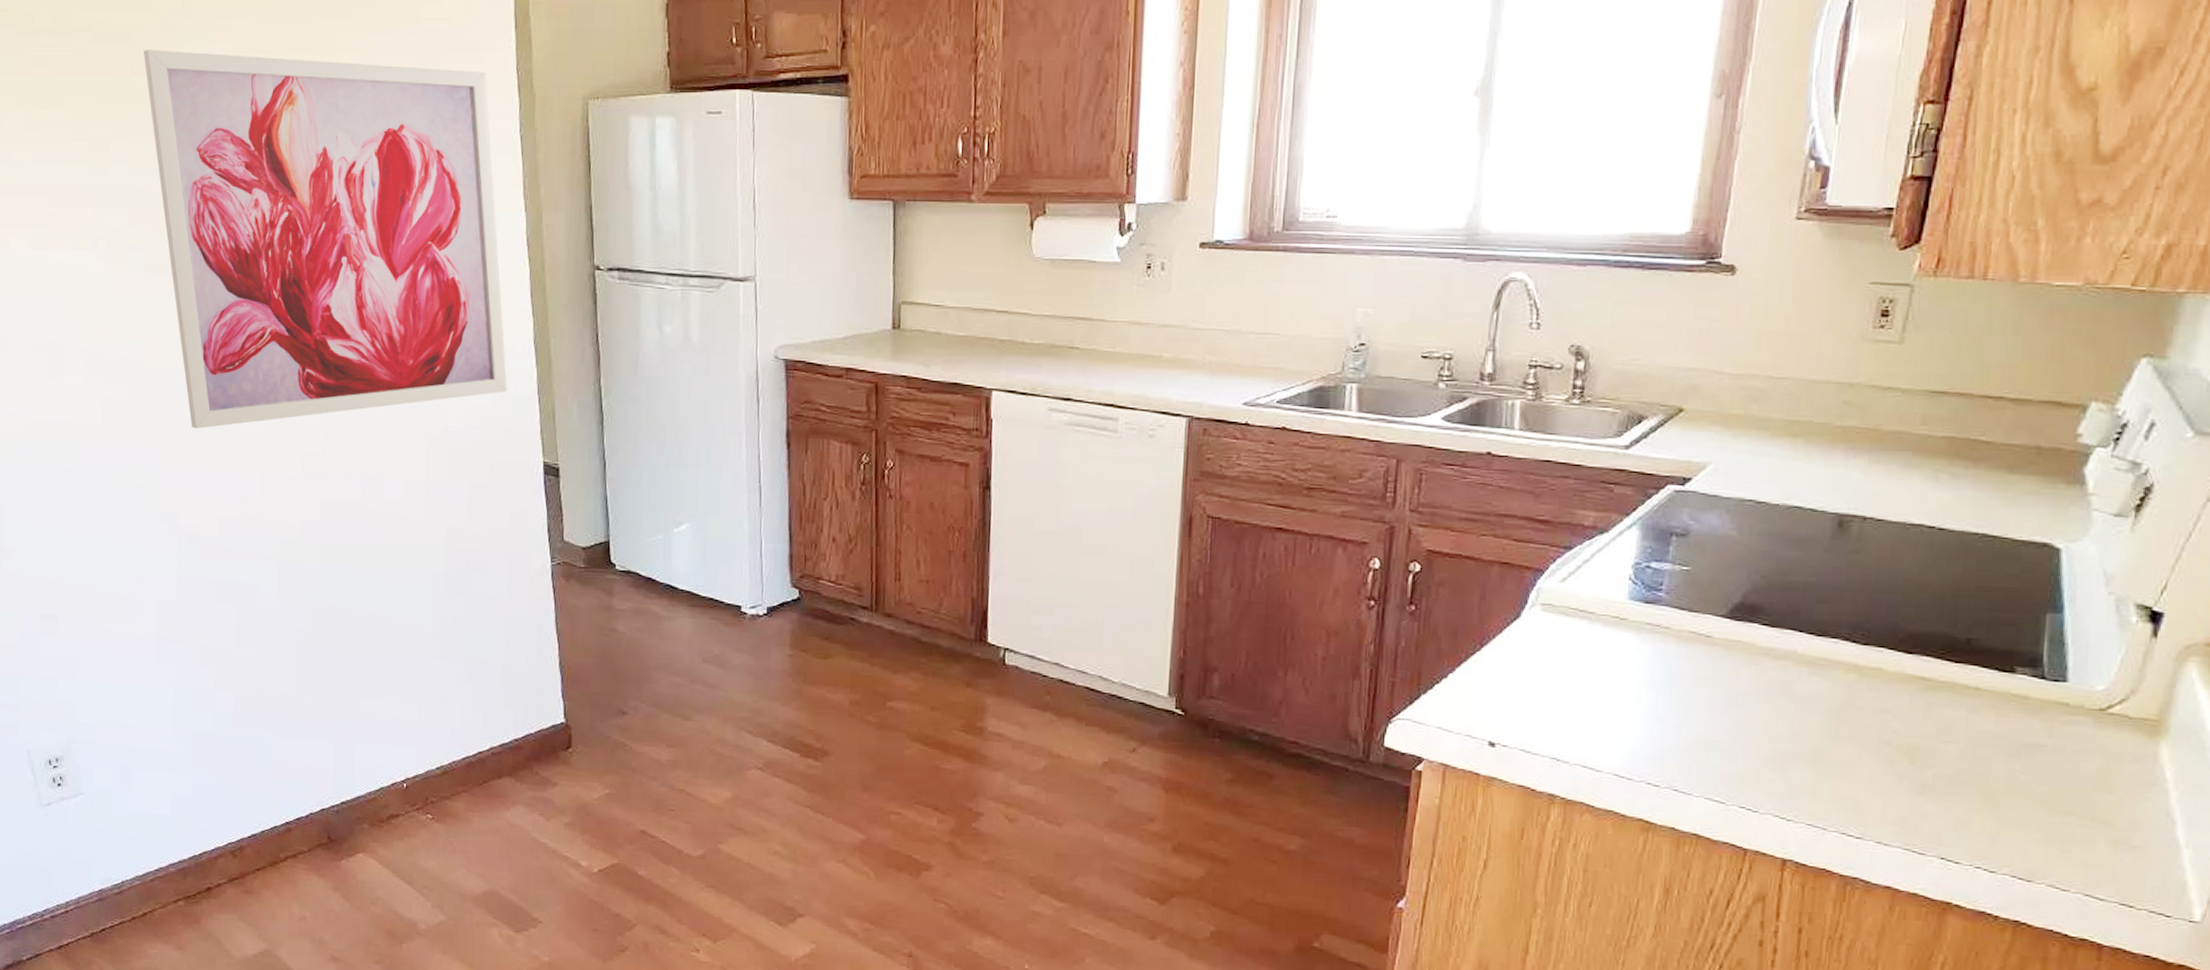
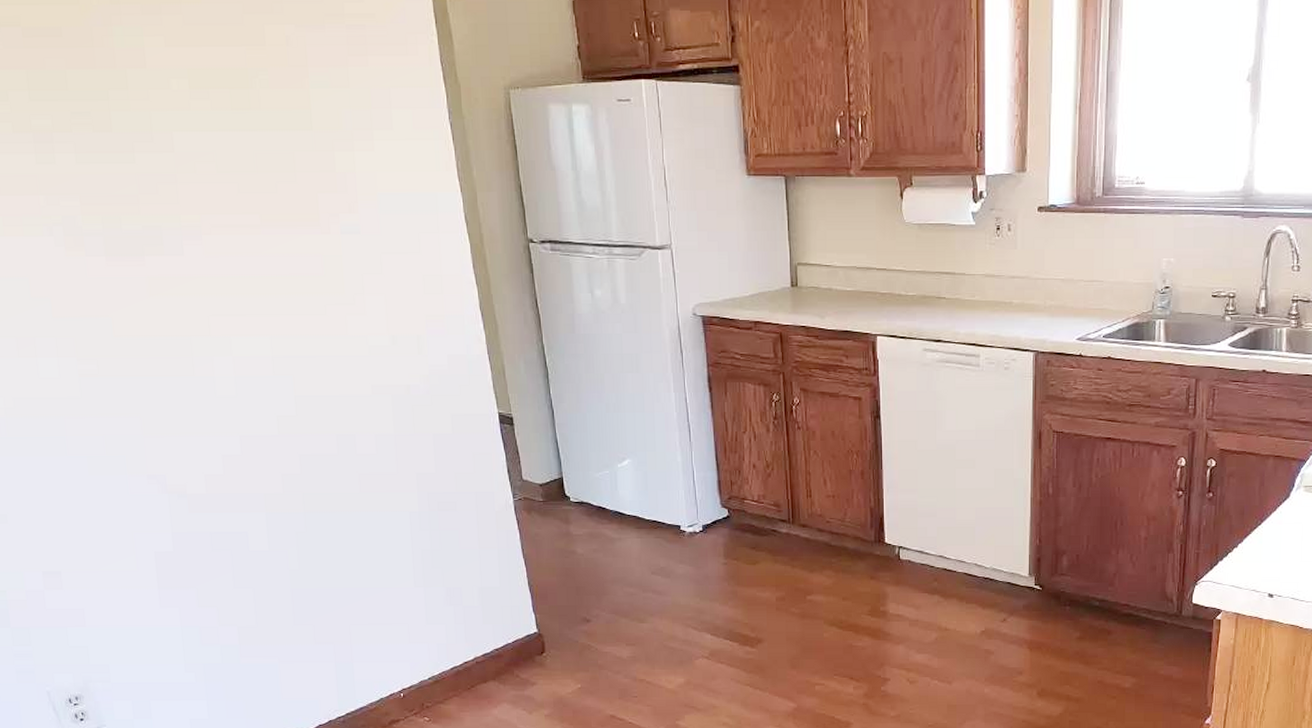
wall art: present [144,50,508,429] -> none [76,44,460,398]

